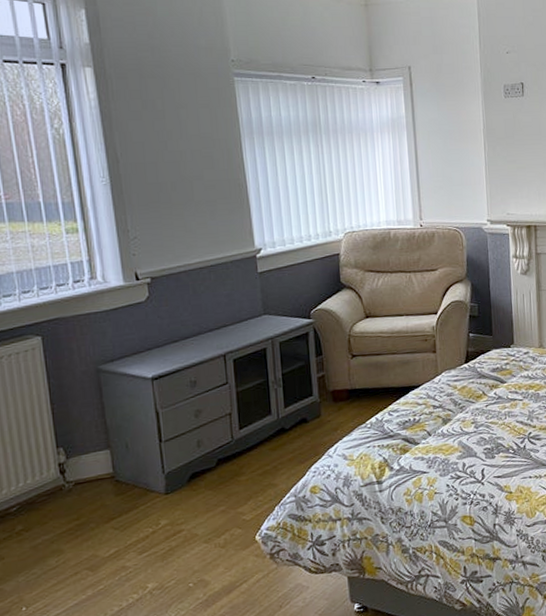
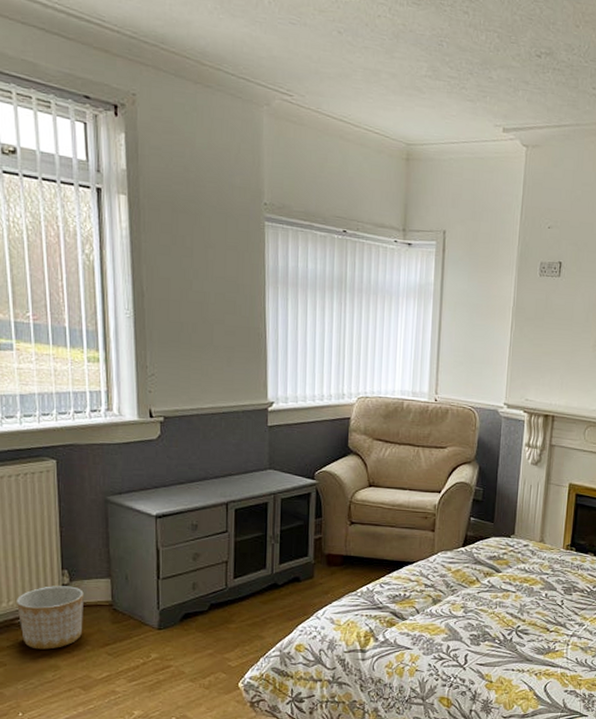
planter: none [10,463,84,537] -> present [17,586,84,650]

